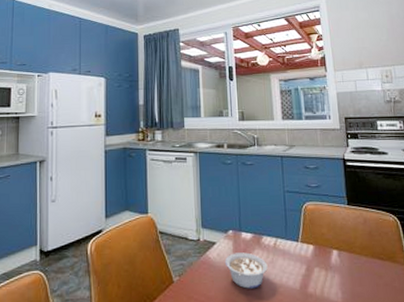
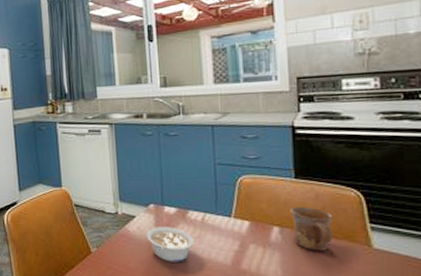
mug: none [345,231,379,272] -> present [290,207,333,251]

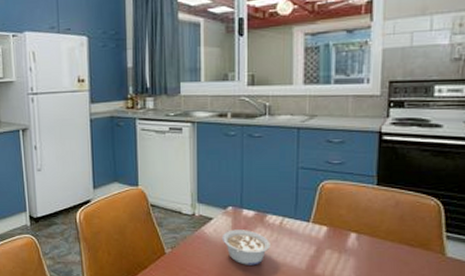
mug: present [290,207,333,251] -> none [369,214,410,258]

